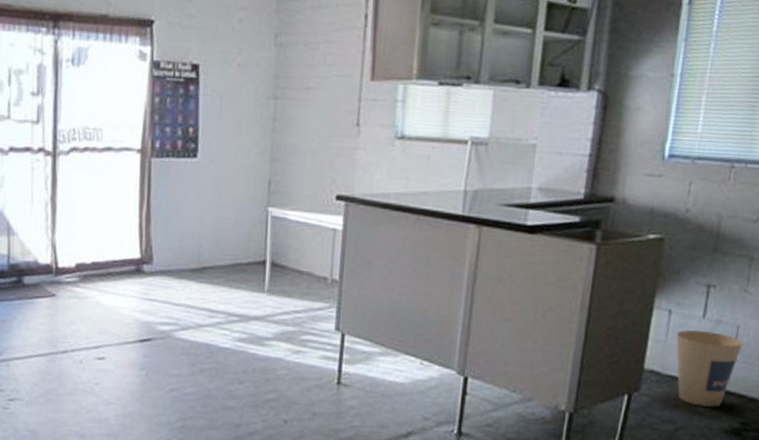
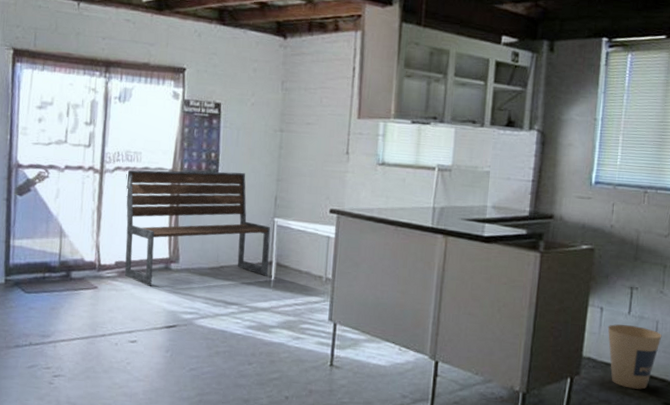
bench: none [84,150,264,293] -> present [124,169,271,286]

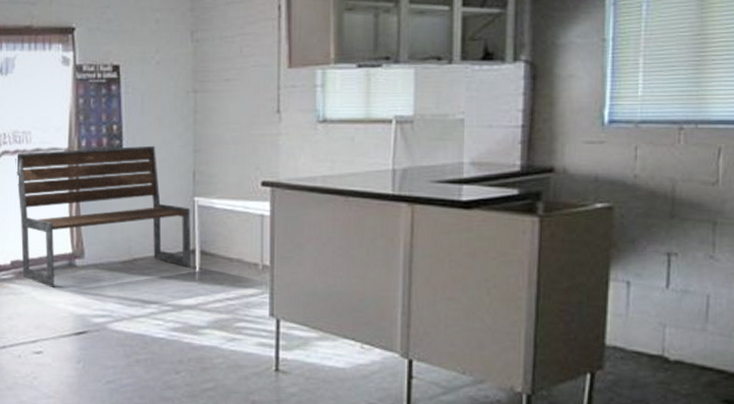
trash can: present [607,324,662,390] -> none [638,302,716,384]

